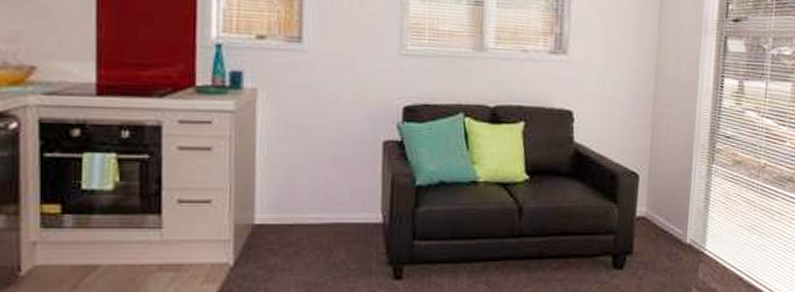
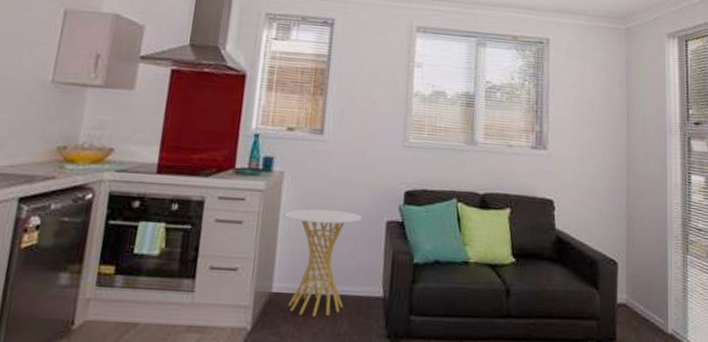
side table: none [262,130,356,247] -> present [284,209,363,316]

